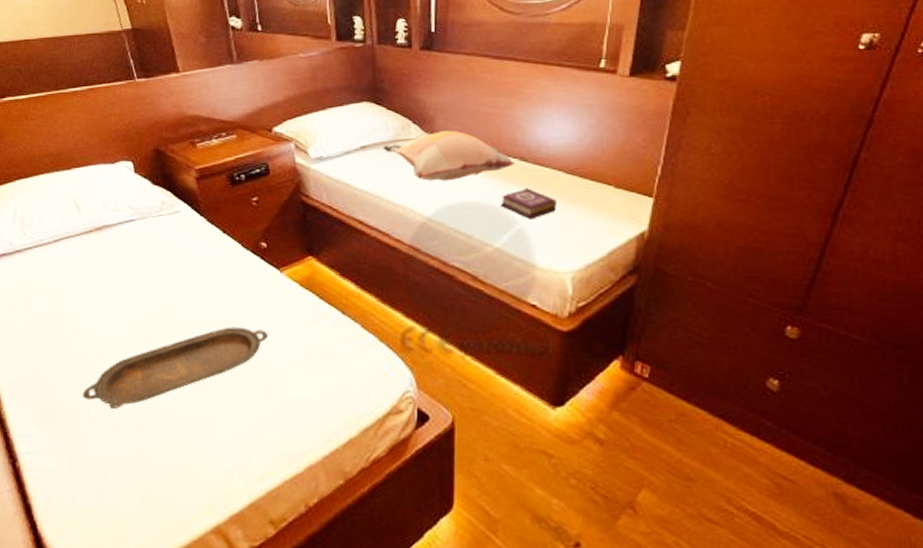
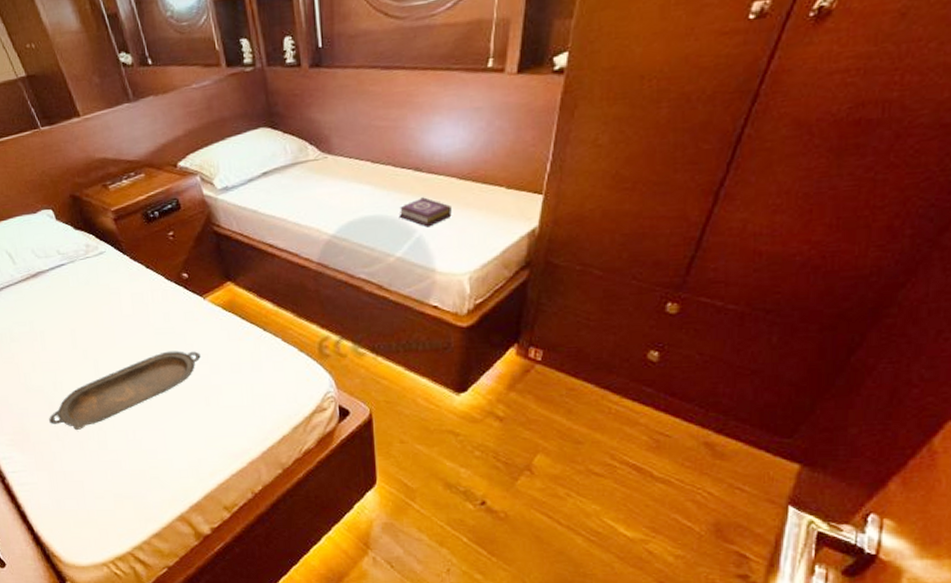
decorative pillow: present [383,131,515,181] -> none [283,147,410,200]

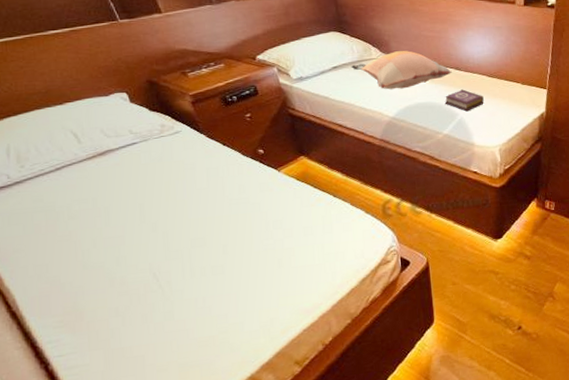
serving tray: present [49,351,201,430] -> none [108,218,275,303]
decorative pillow: none [283,147,410,200] -> present [351,51,452,90]

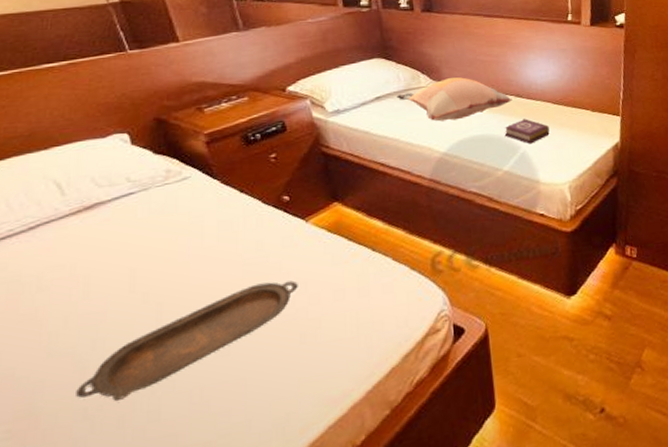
serving tray: none [108,218,275,303] -> present [76,280,298,401]

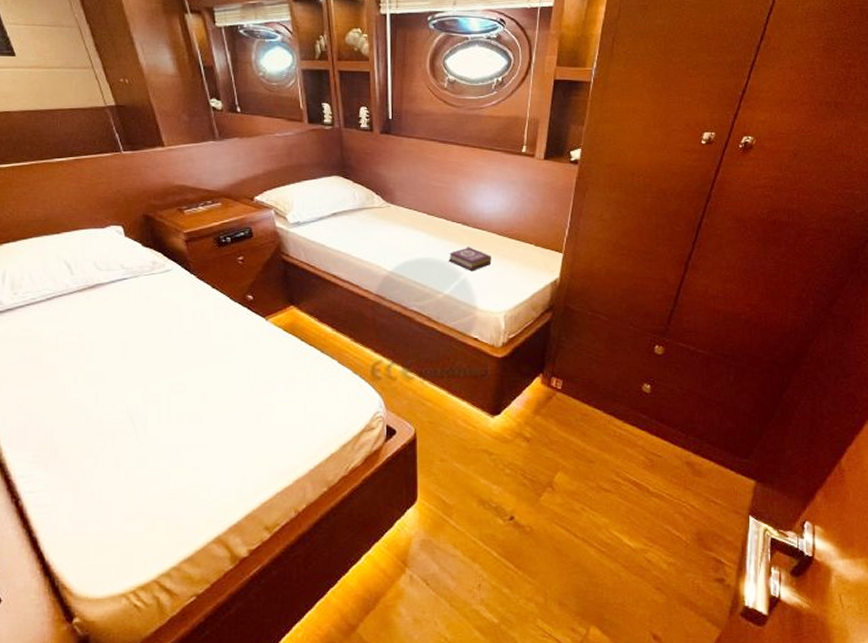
serving tray: present [76,280,298,401] -> none [84,368,257,446]
decorative pillow: present [396,77,512,122] -> none [351,201,459,242]

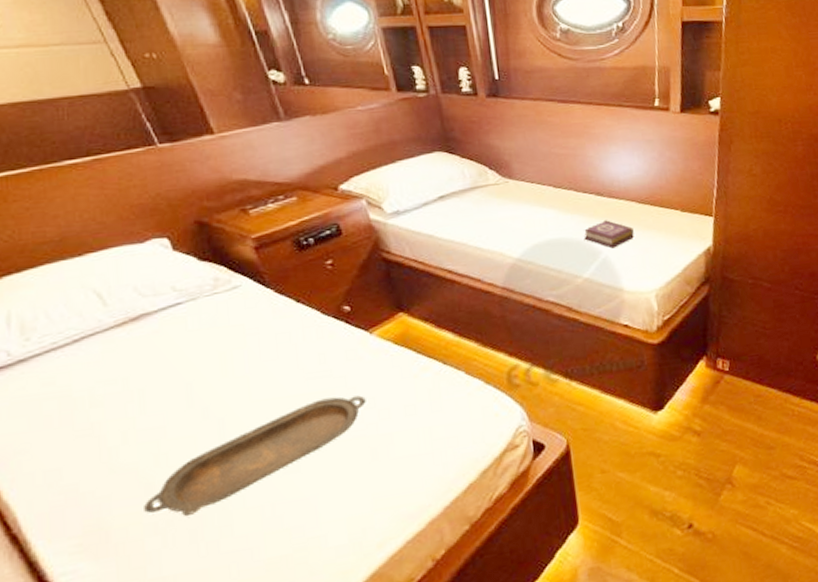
serving tray: none [84,368,257,446] -> present [144,395,366,516]

